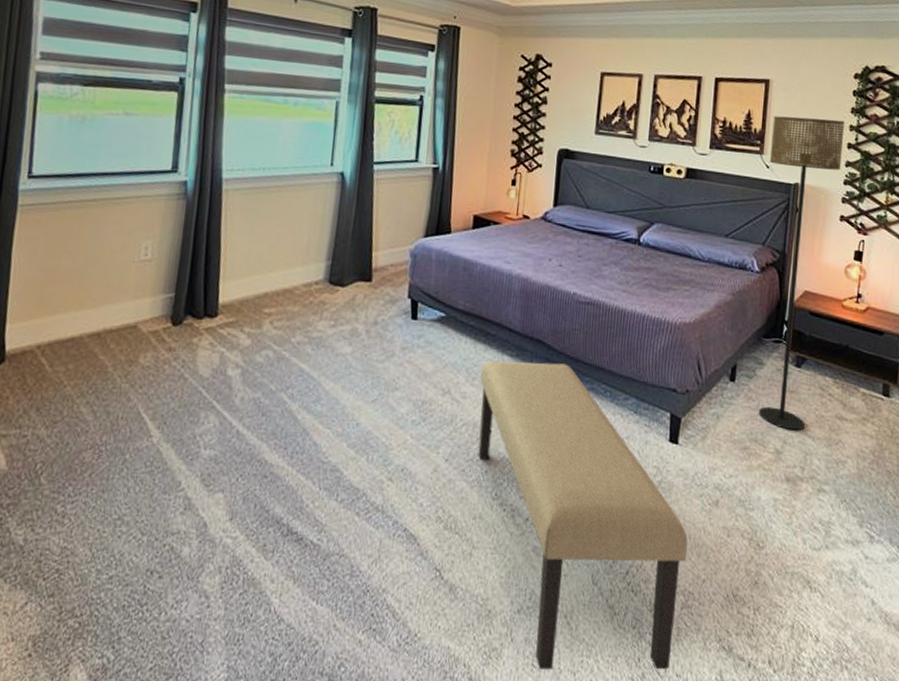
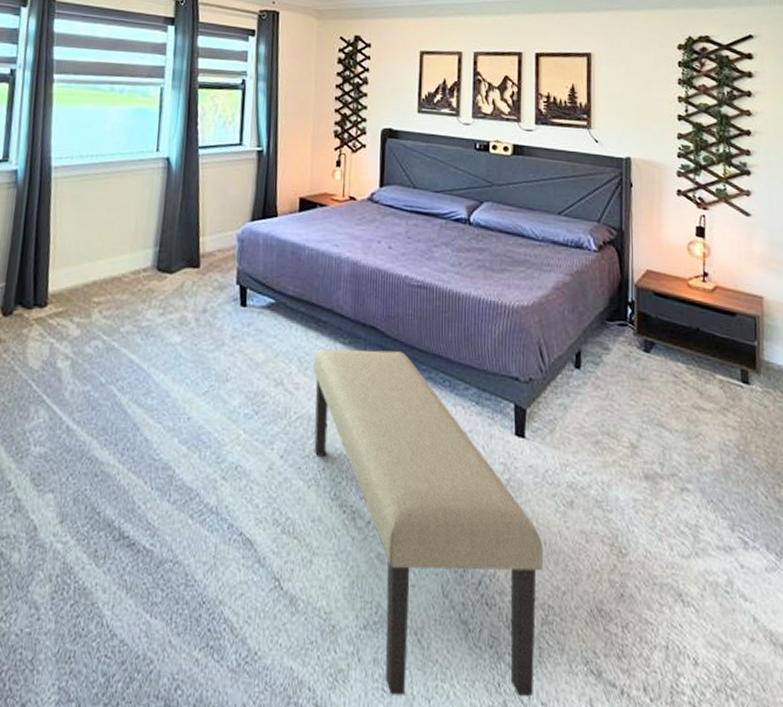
floor lamp: present [759,115,845,431] -> none [598,89,673,423]

